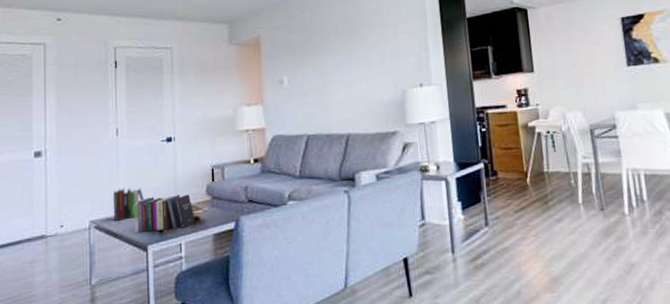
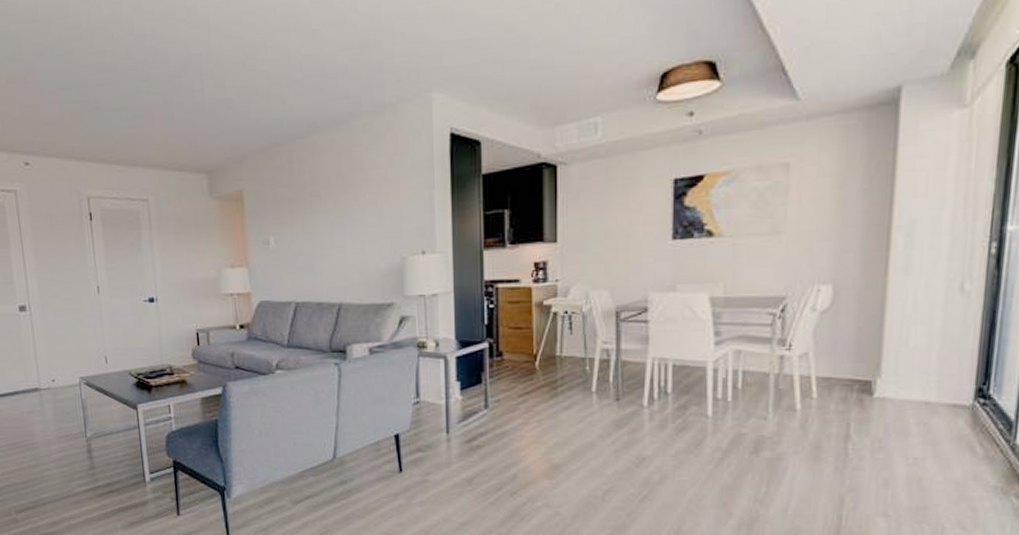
books: present [113,187,144,222] -> none [99,347,130,380]
books: present [134,194,196,232] -> none [121,357,183,391]

